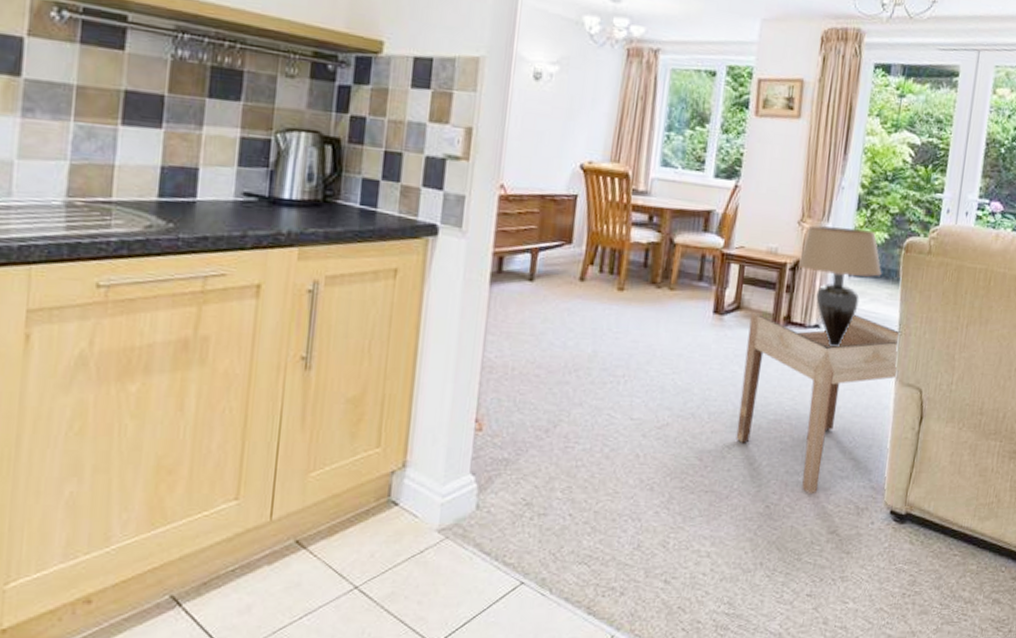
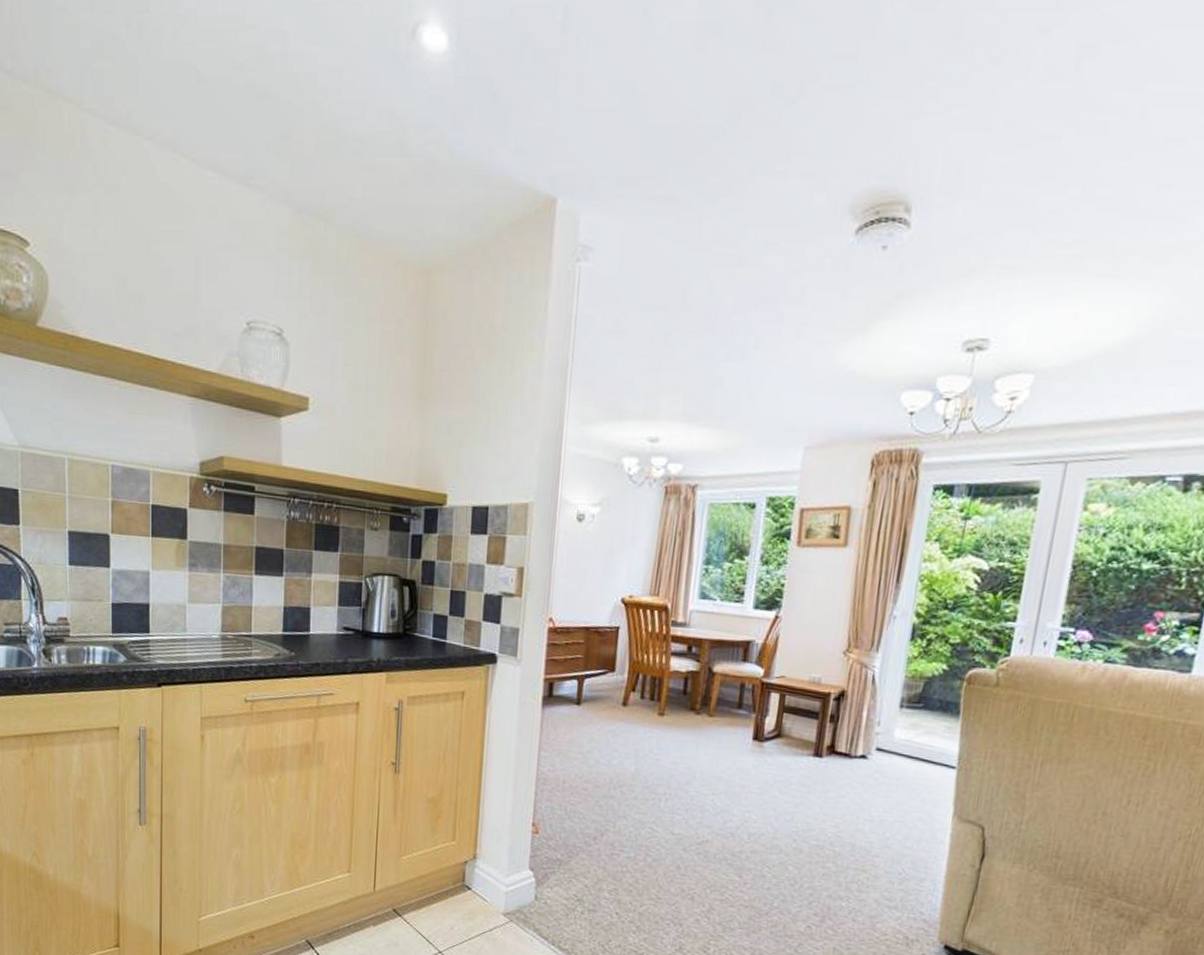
side table: present [736,312,901,493] -> none [776,740,961,920]
table lamp: present [797,225,882,348] -> none [842,655,939,779]

